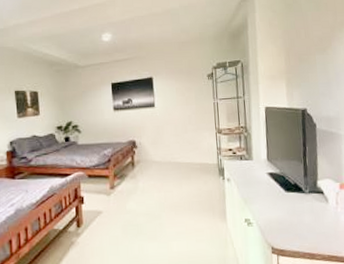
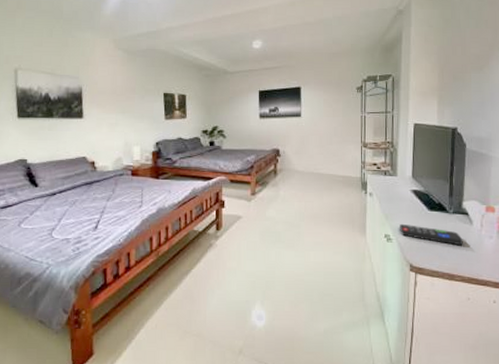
remote control: none [259,206,321,225] -> present [400,223,463,246]

